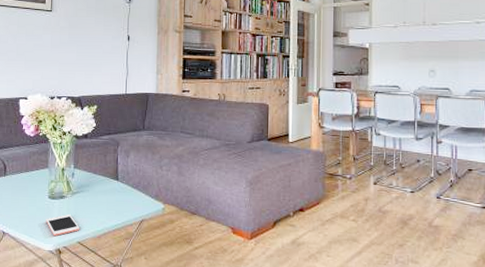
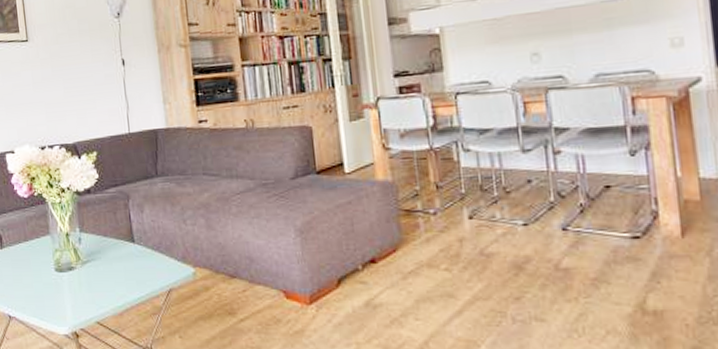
cell phone: present [46,214,79,237] -> none [55,289,96,317]

